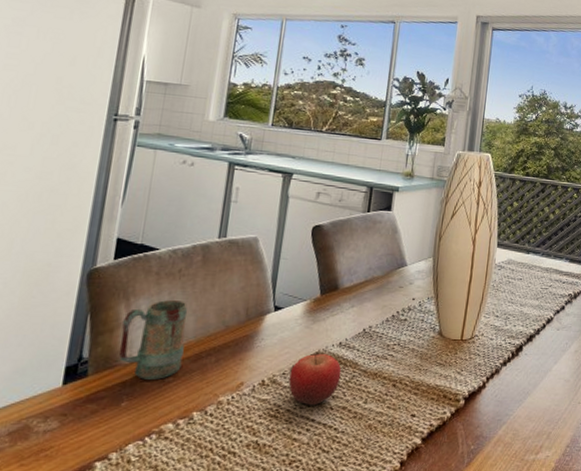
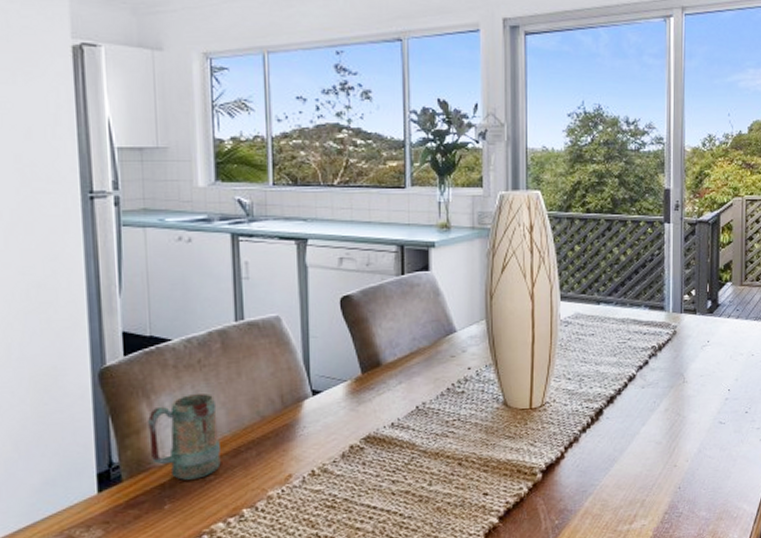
fruit: present [288,353,342,406] -> none [341,436,398,493]

